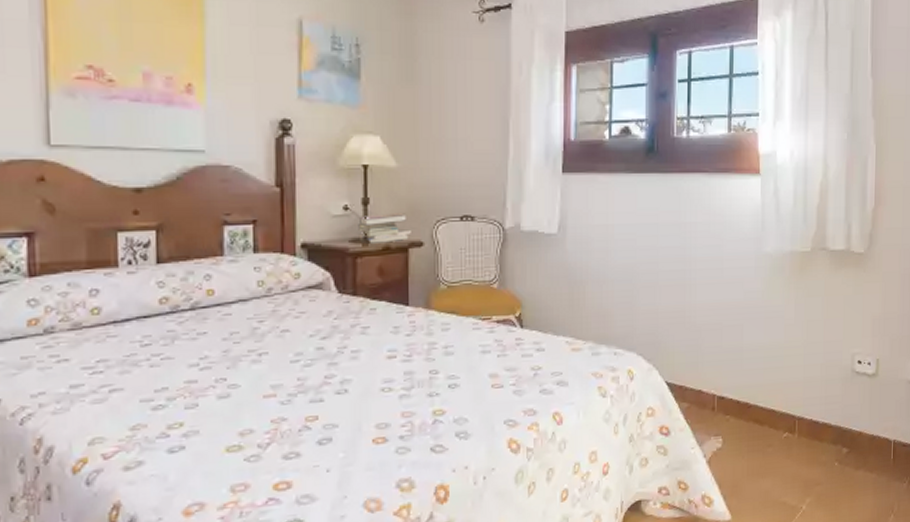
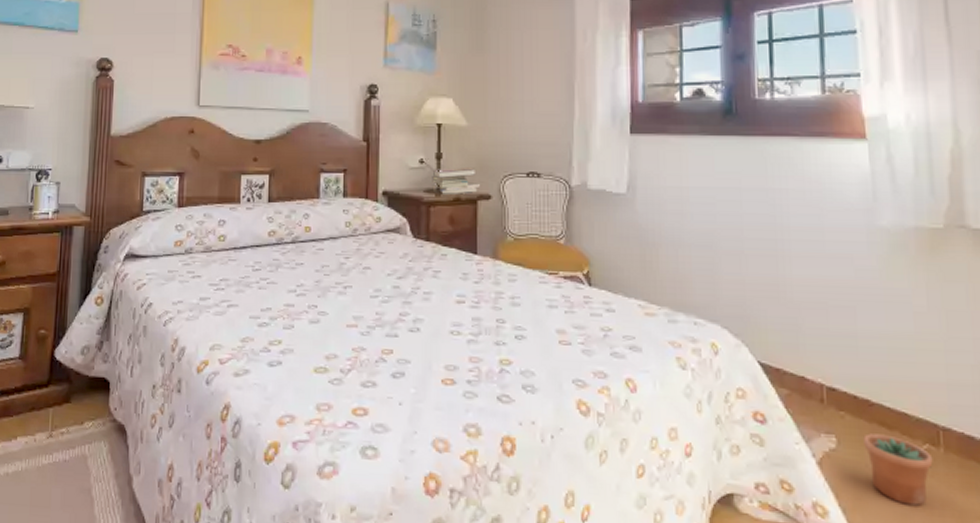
planter: none [742,429,790,484] -> present [863,433,933,505]

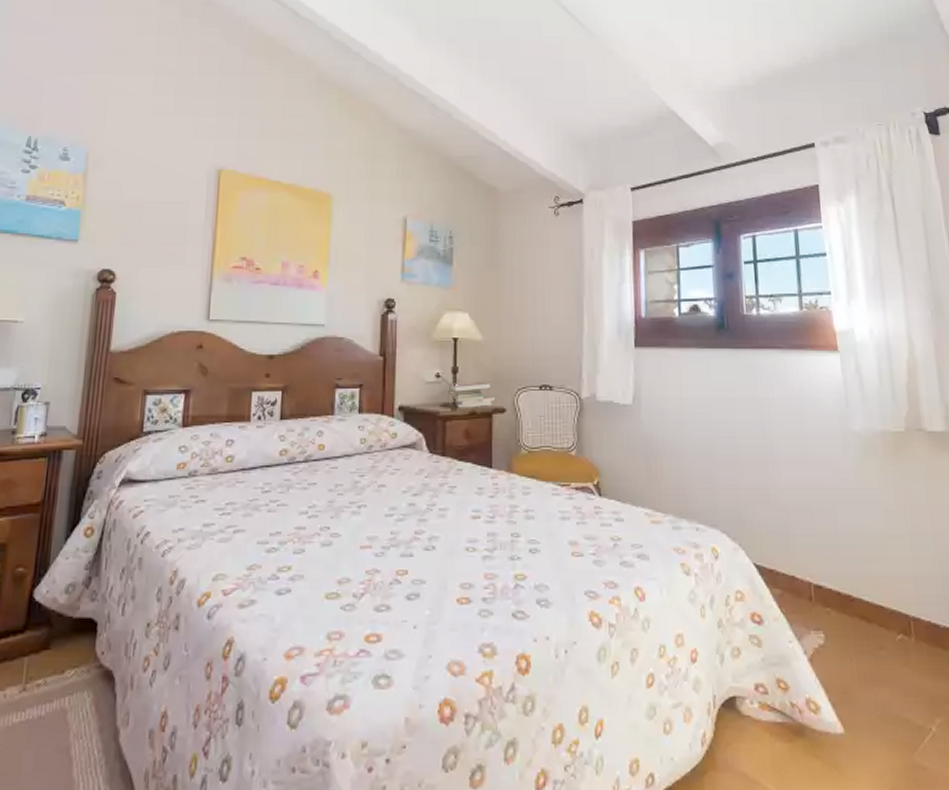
planter: present [863,433,933,505] -> none [847,628,907,694]

